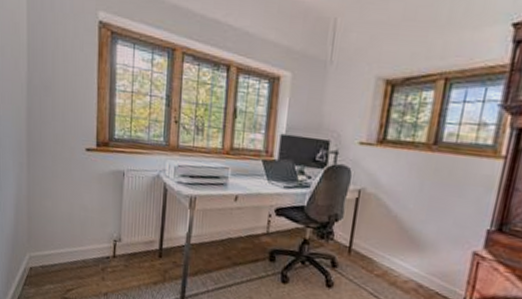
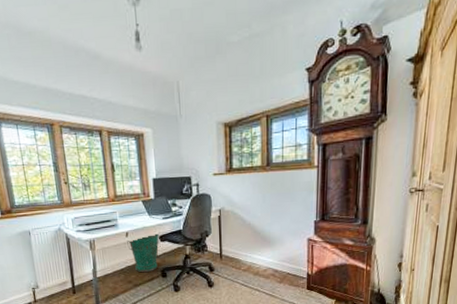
trash can: none [234,205,277,251] -> present [127,234,160,273]

